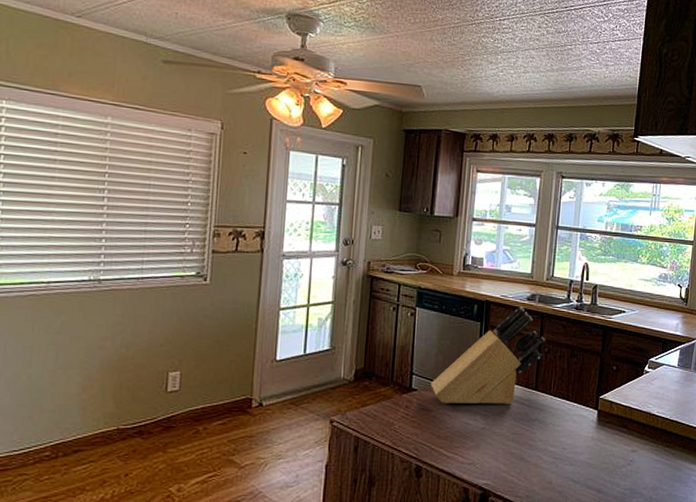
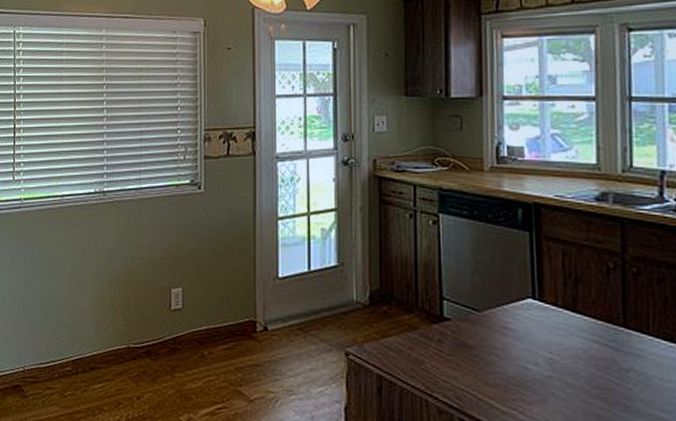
knife block: present [431,306,546,404] -> none [468,209,631,345]

